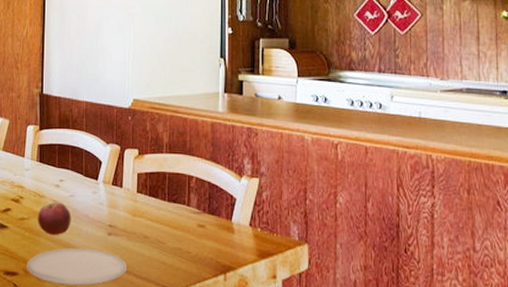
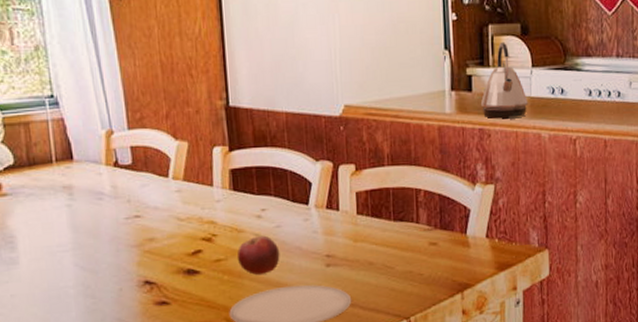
kettle: none [249,53,293,121] -> present [480,41,528,120]

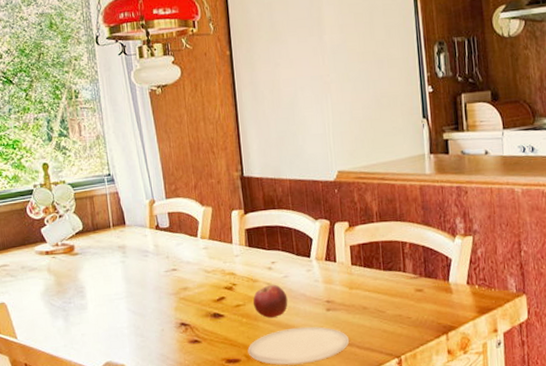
kettle: present [480,41,528,120] -> none [457,108,501,178]

